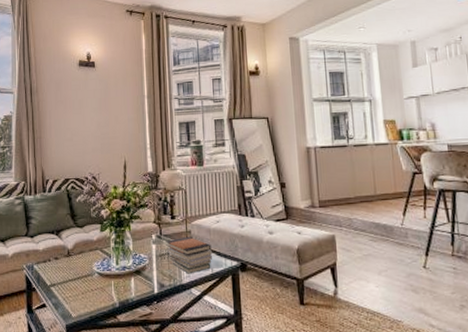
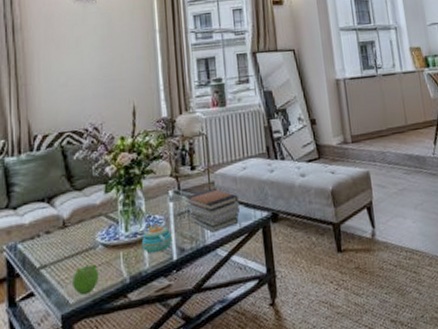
fruit: none [75,288,95,312] -> present [73,264,99,296]
teapot: none [129,260,154,285] -> present [141,223,172,254]

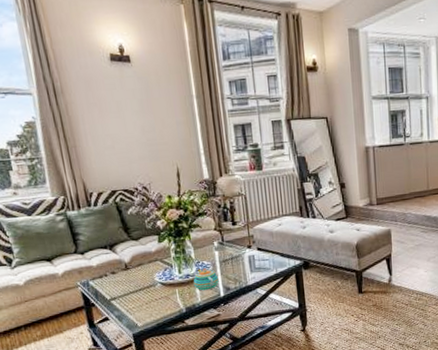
fruit: present [73,264,99,296] -> none [138,297,160,321]
book stack: present [185,188,240,233] -> none [228,240,276,276]

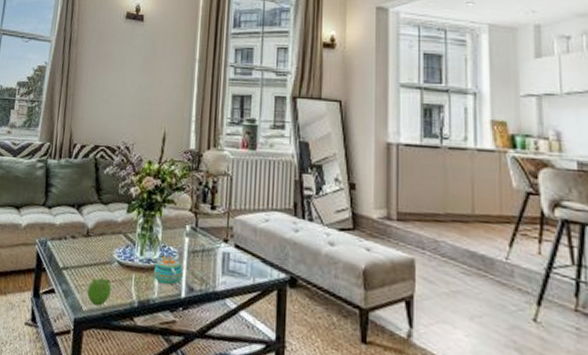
fruit: none [138,297,160,321] -> present [87,277,111,306]

